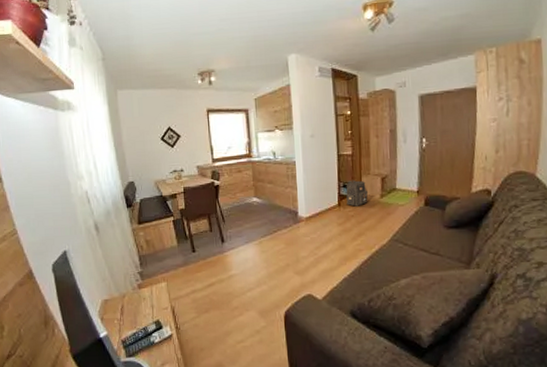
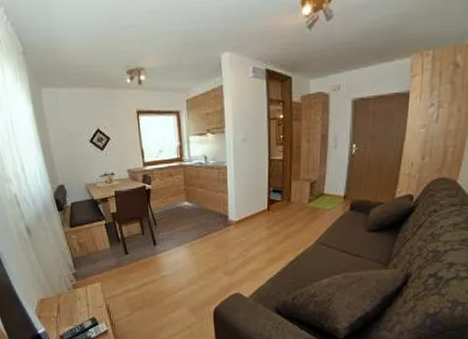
backpack: present [346,180,368,207] -> none [275,185,296,211]

